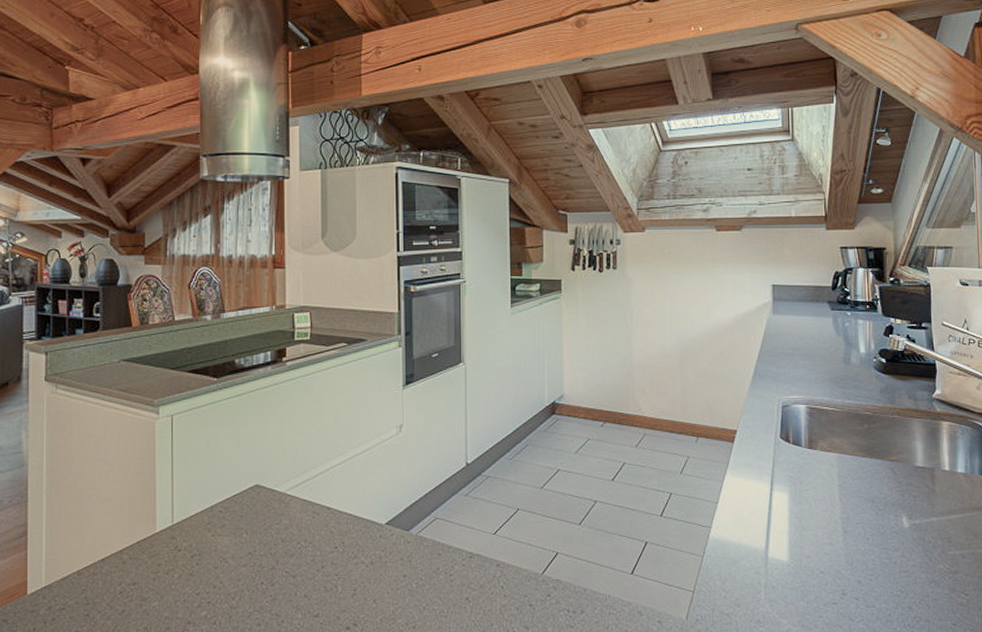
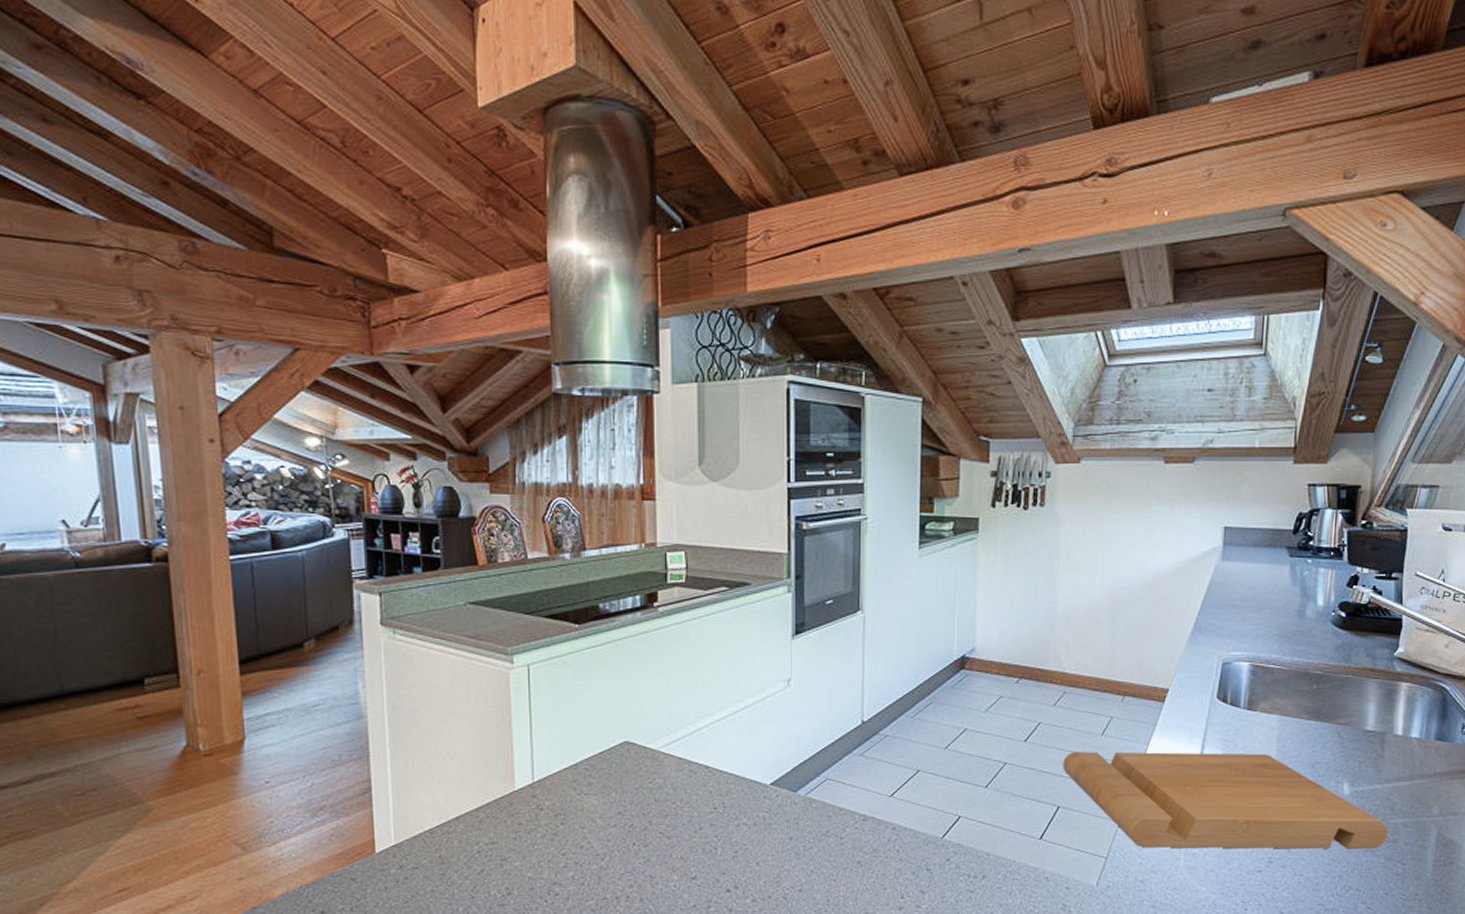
cutting board: none [648,489,948,582] -> present [1063,752,1388,849]

